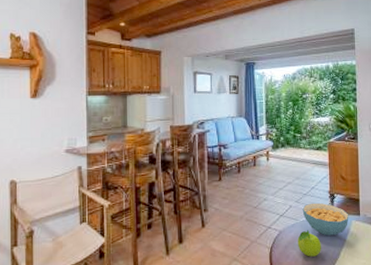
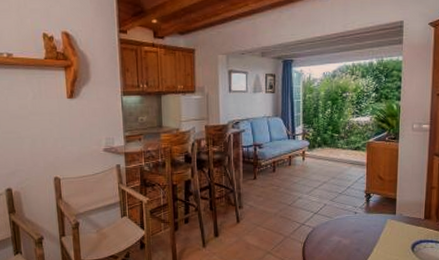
fruit: present [297,230,321,257] -> none [330,227,354,252]
cereal bowl: present [302,202,349,236] -> none [337,201,385,233]

